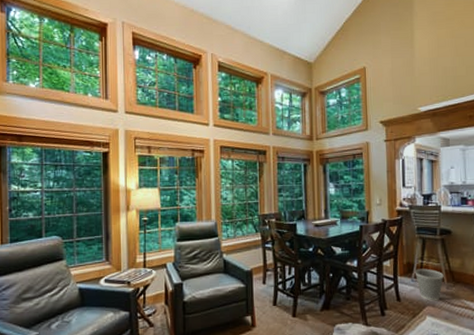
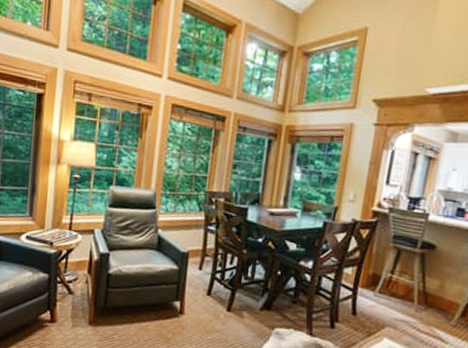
wastebasket: present [414,268,444,301] -> none [380,282,416,324]

